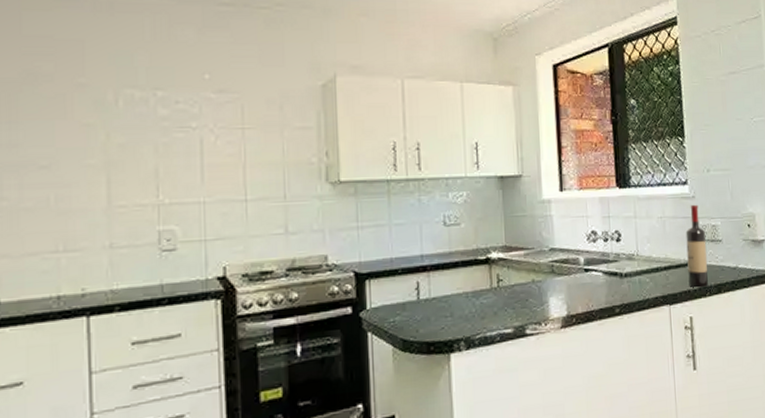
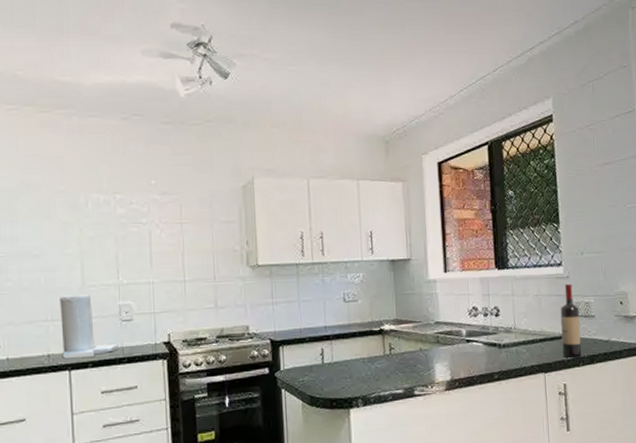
paper towel: none [76,217,158,301] -> present [60,294,120,358]

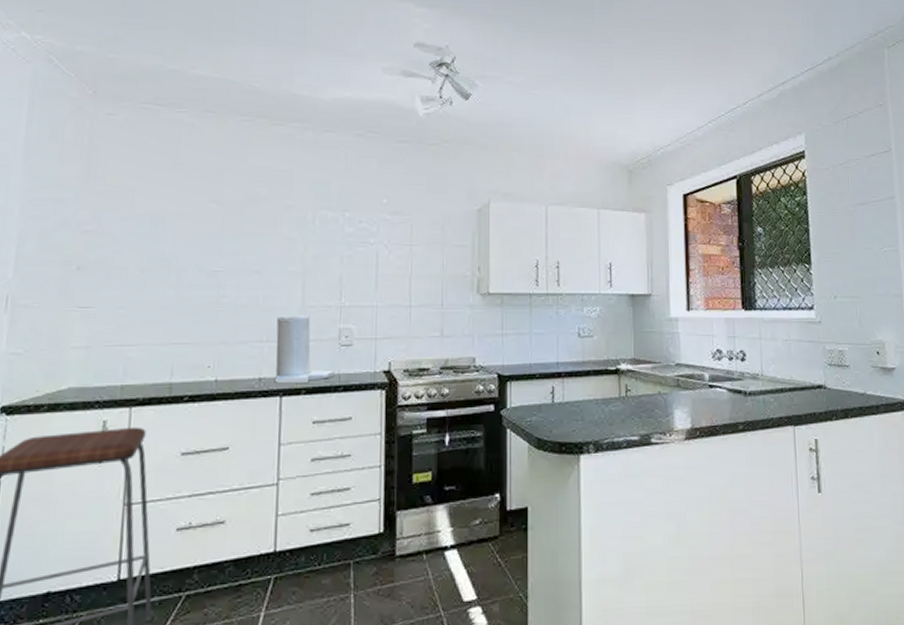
wine bottle: present [560,283,582,359] -> none [811,329,835,411]

